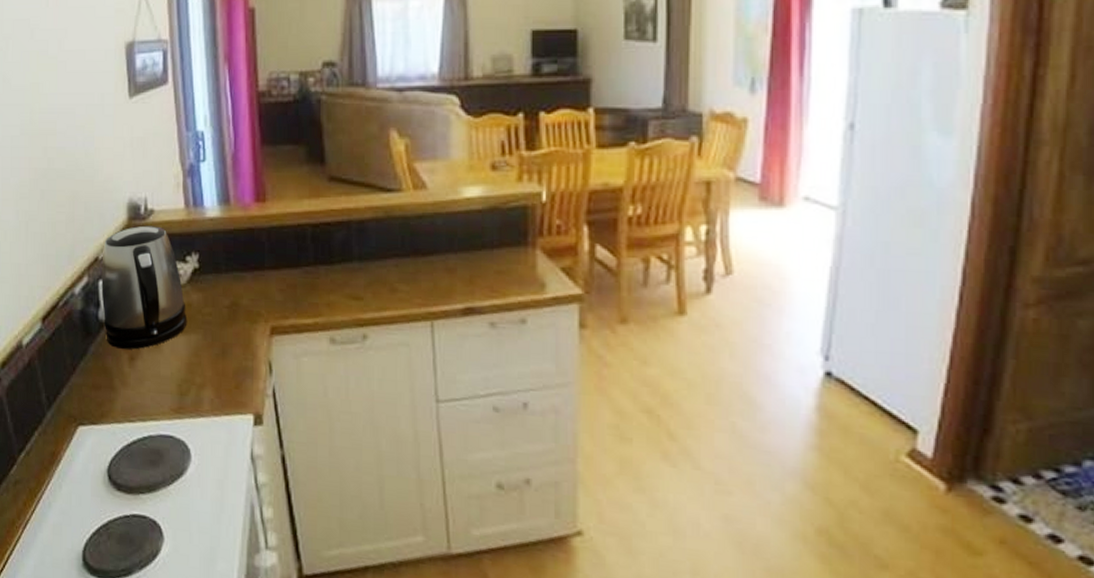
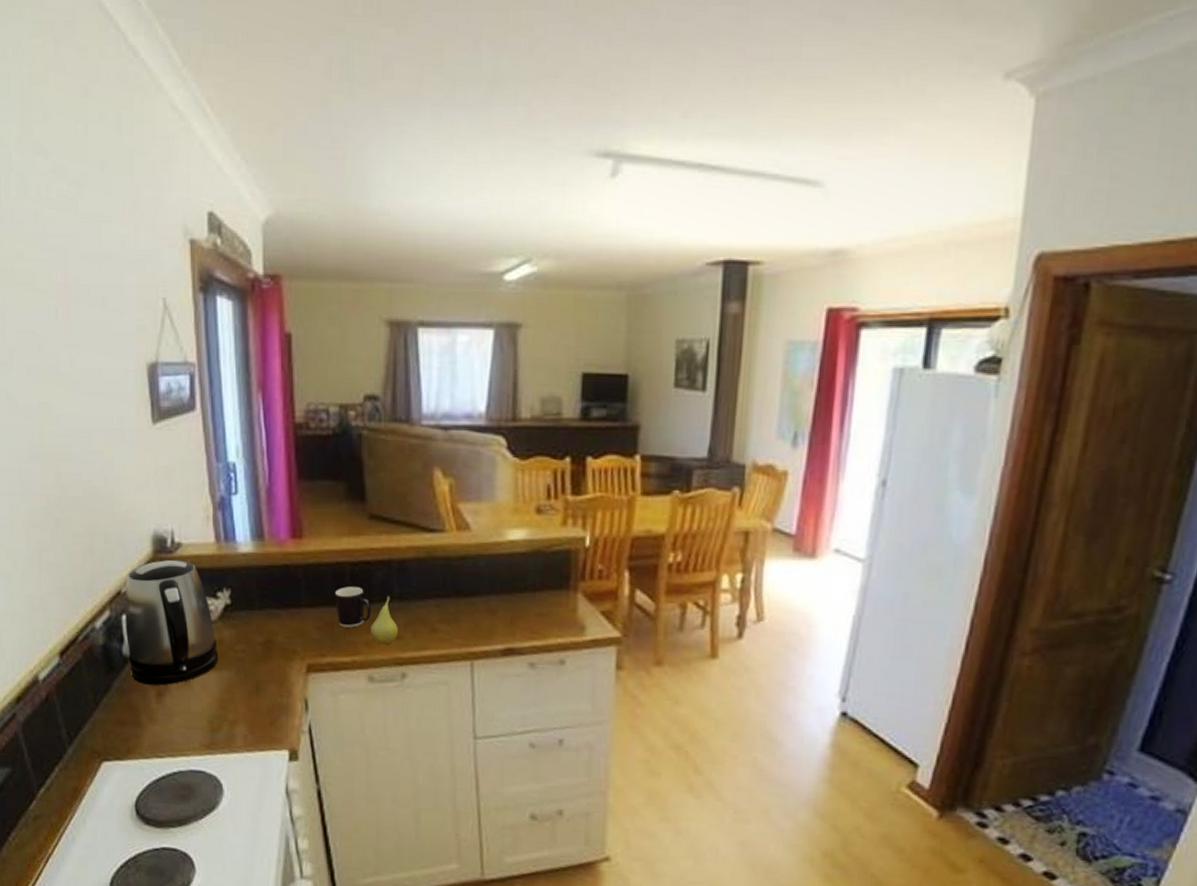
mug: none [296,247,332,289] -> present [334,585,371,628]
fruit: none [331,256,358,306] -> present [370,595,398,645]

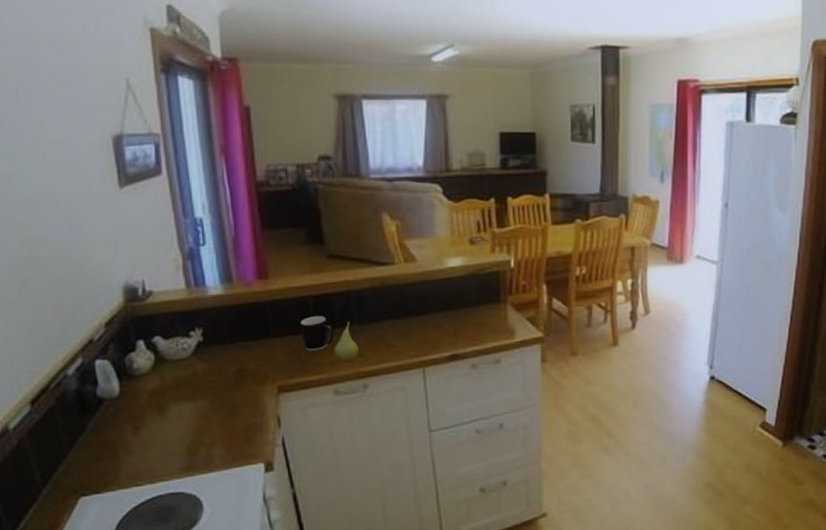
kettle: present [125,559,219,686] -> none [97,306,194,421]

